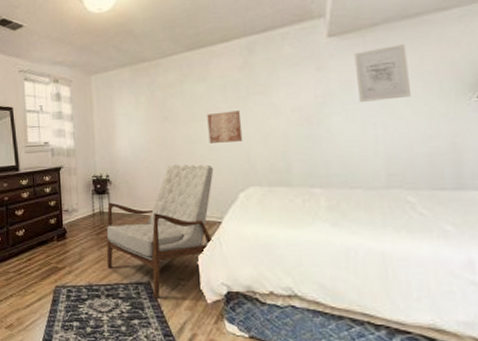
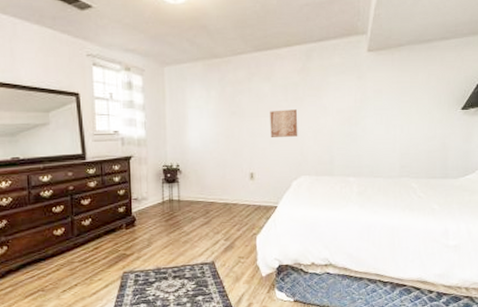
armchair: present [106,164,214,299] -> none [174,155,273,276]
wall art: present [353,44,411,102] -> none [385,64,420,108]

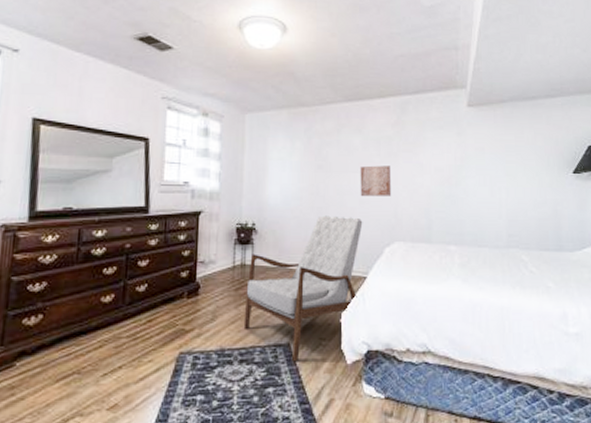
armchair: none [174,155,273,276] -> present [243,215,363,362]

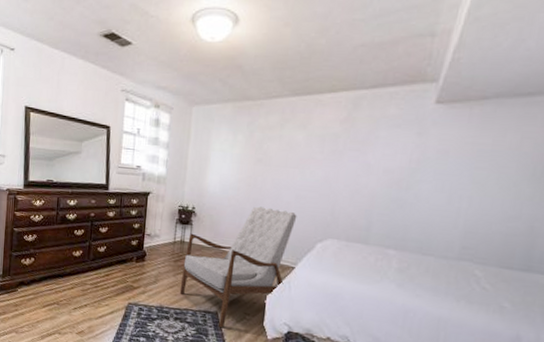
wall art: present [360,165,392,196] -> none [297,162,334,194]

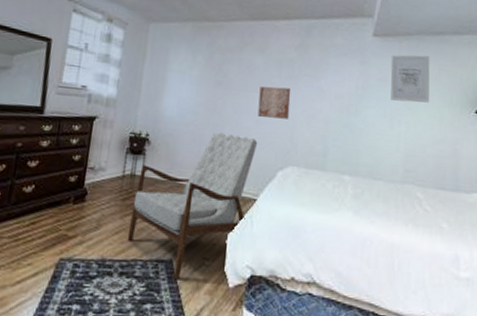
wall art: none [297,162,334,194] -> present [257,86,291,119]
wall art: none [452,122,511,176] -> present [390,54,430,103]

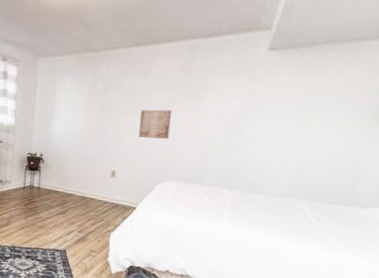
armchair: present [127,132,258,280] -> none [30,152,138,265]
wall art: present [390,54,430,103] -> none [282,67,339,118]

